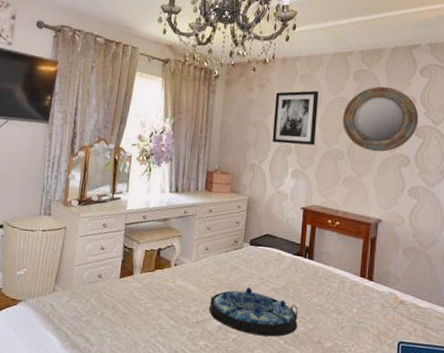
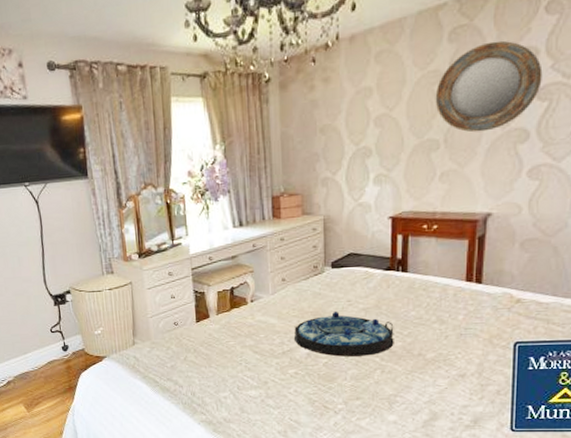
wall art: present [272,90,319,146] -> none [344,69,402,147]

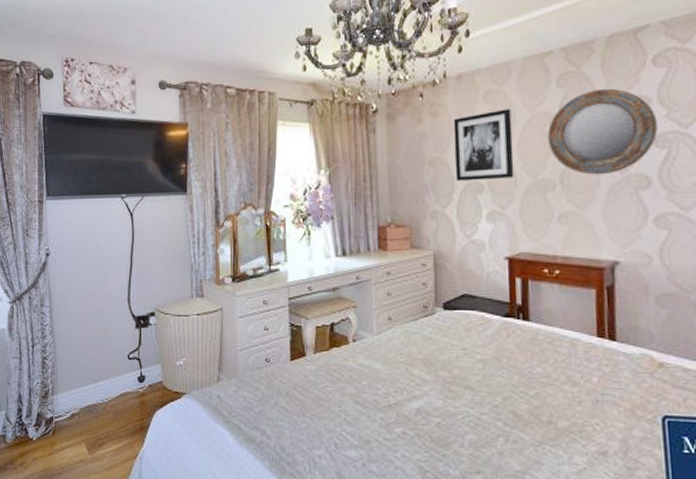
serving tray: present [293,312,394,357] -> none [401,361,519,419]
wall art: none [344,69,402,147] -> present [453,109,515,181]

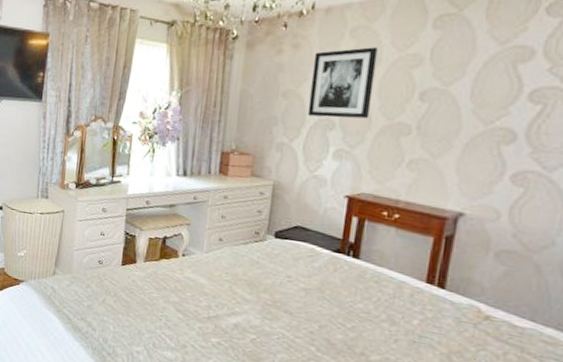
home mirror: present [547,88,658,175] -> none [411,34,538,125]

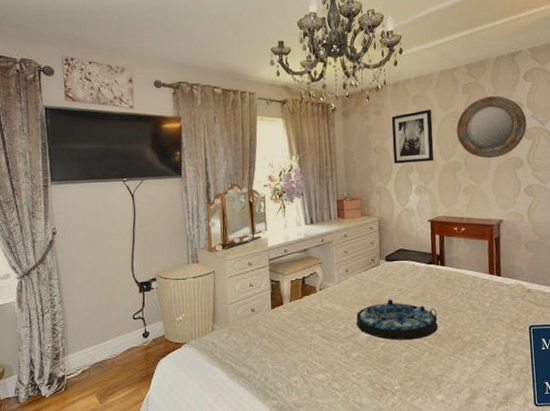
serving tray: none [222,285,337,343] -> present [356,299,438,340]
home mirror: none [411,34,538,125] -> present [456,95,527,159]

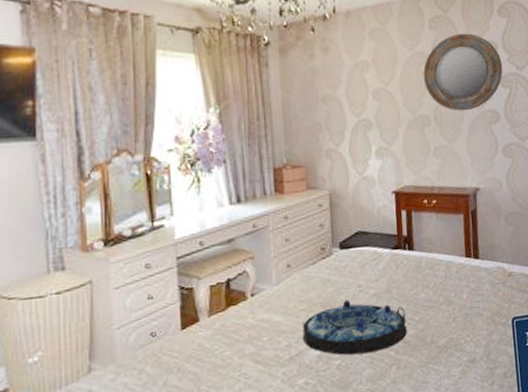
wall art: present [391,109,434,164] -> none [343,48,398,118]

